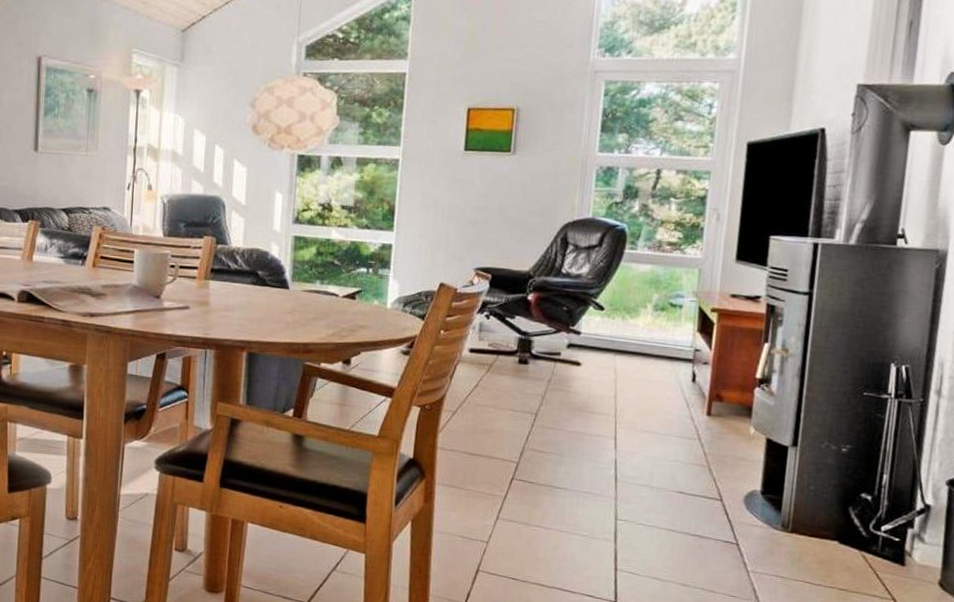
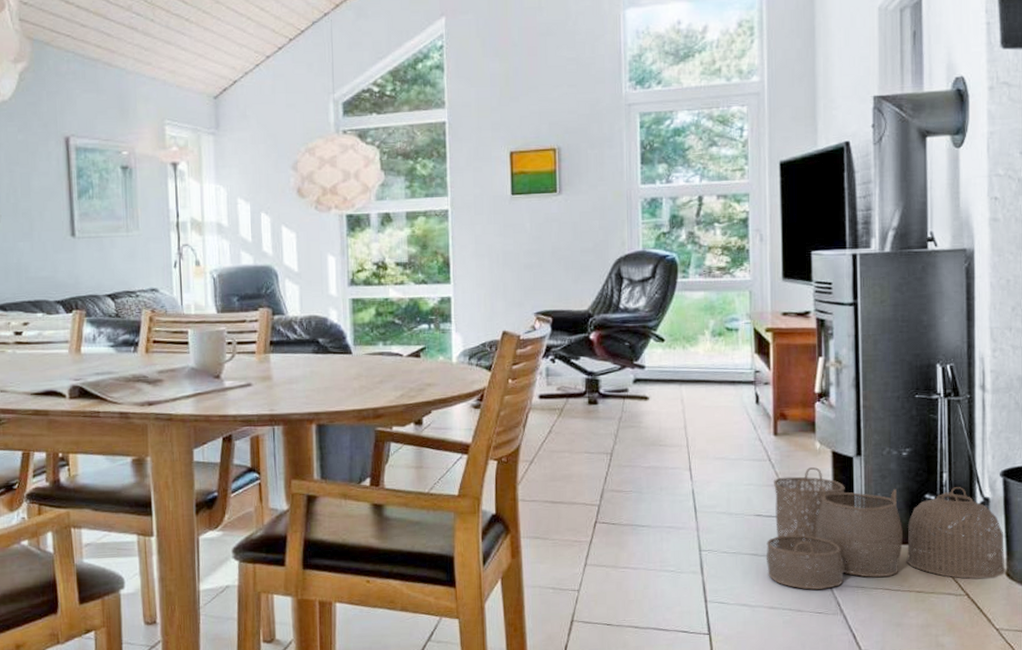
woven basket: none [682,452,942,587] -> present [766,467,1005,590]

